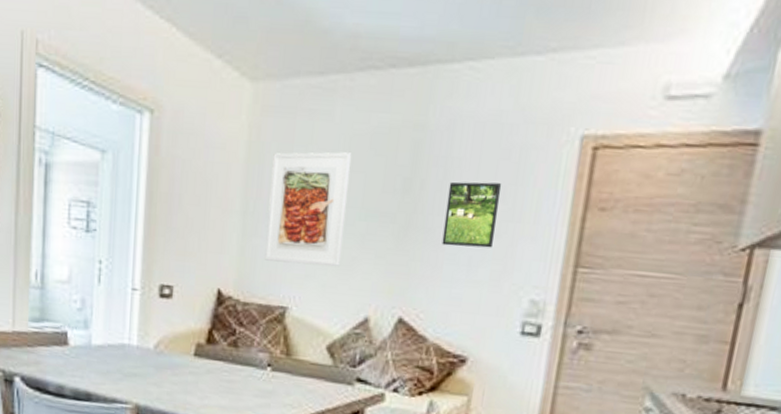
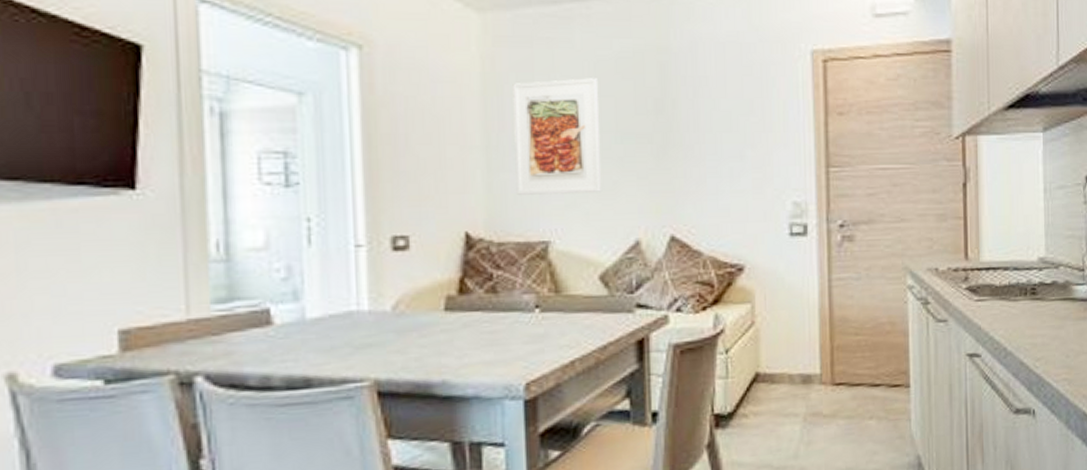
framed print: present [442,182,502,248] -> none [700,97,751,160]

